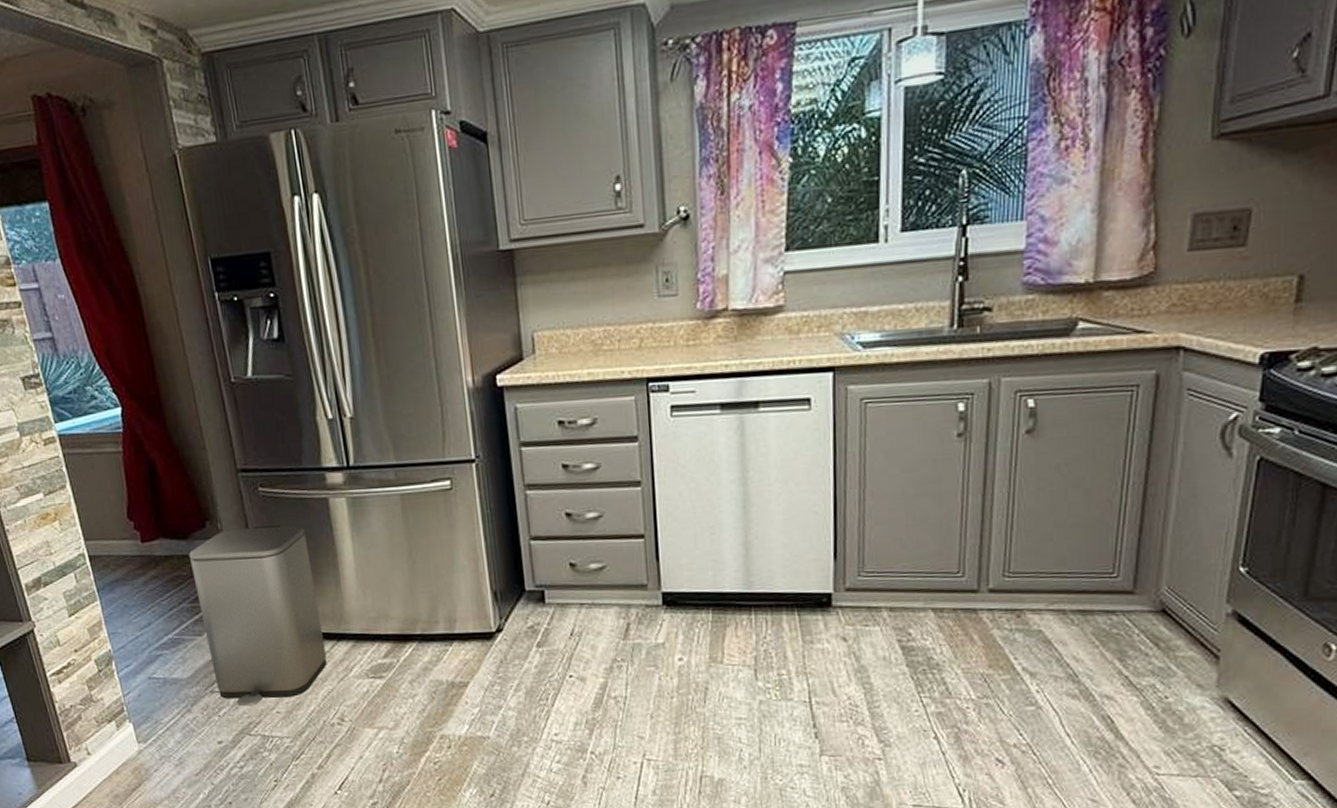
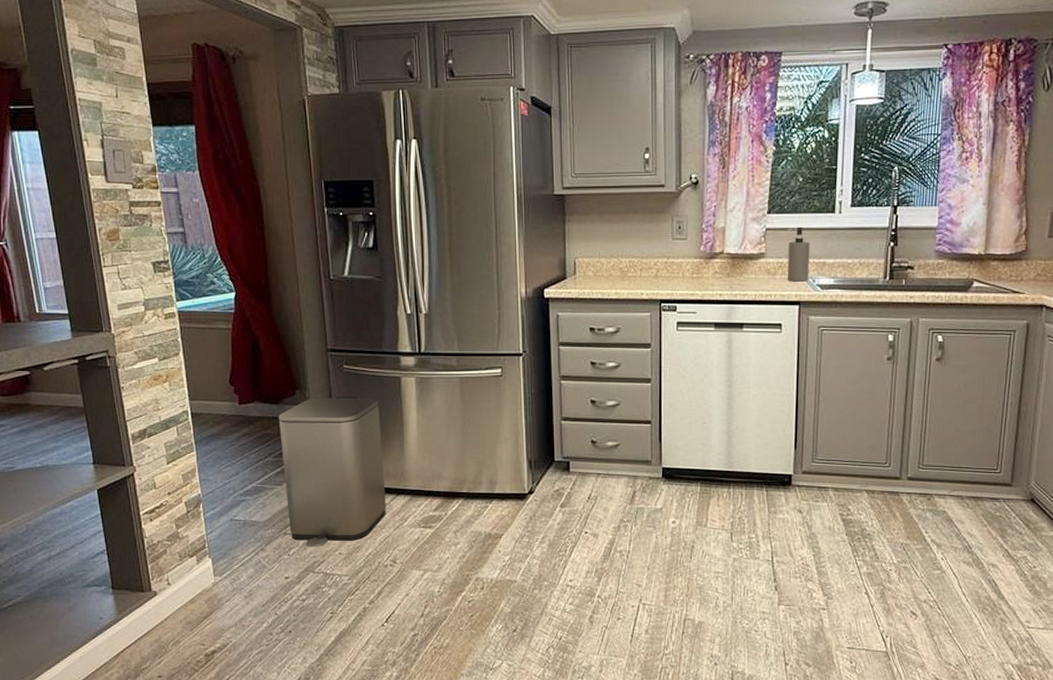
soap dispenser: none [811,265,846,341] -> present [785,226,810,282]

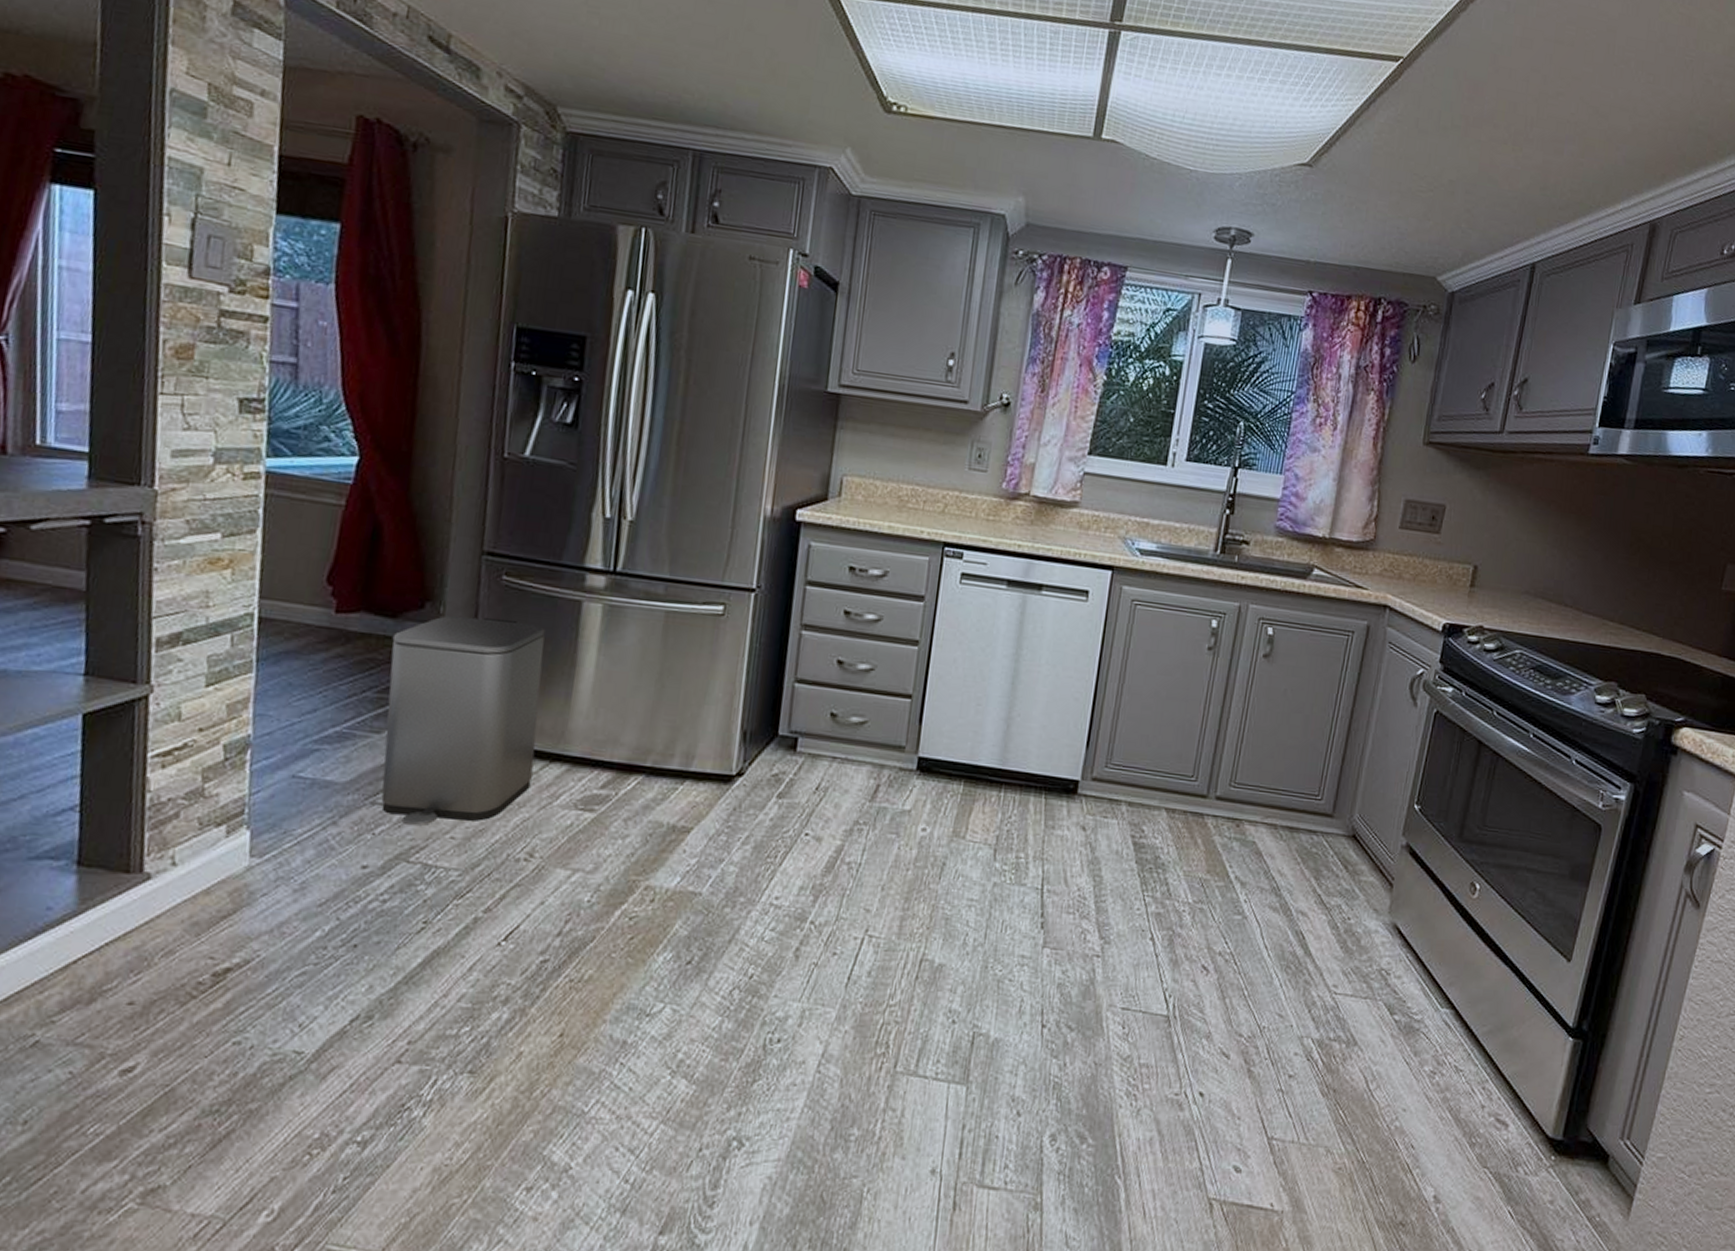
soap dispenser: present [785,226,810,282] -> none [1101,475,1134,543]

